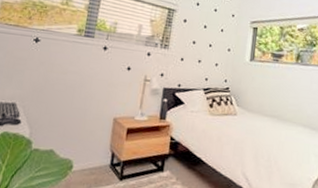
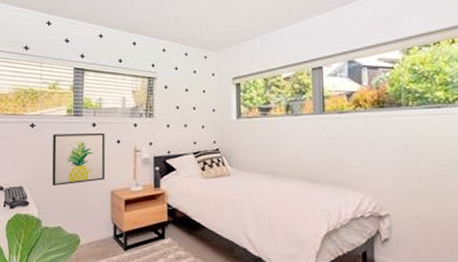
wall art: none [50,52,116,107] -> present [52,133,105,186]

